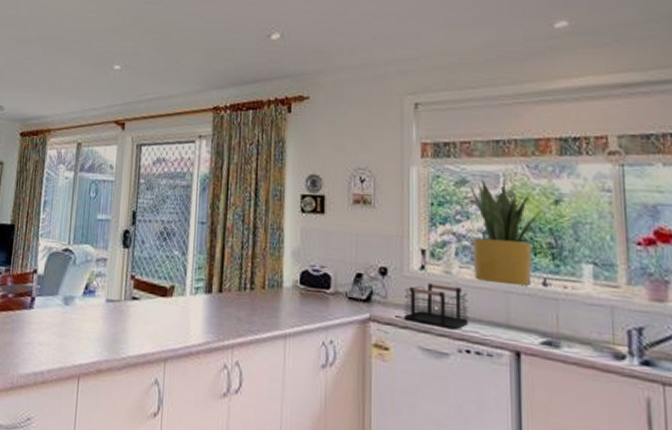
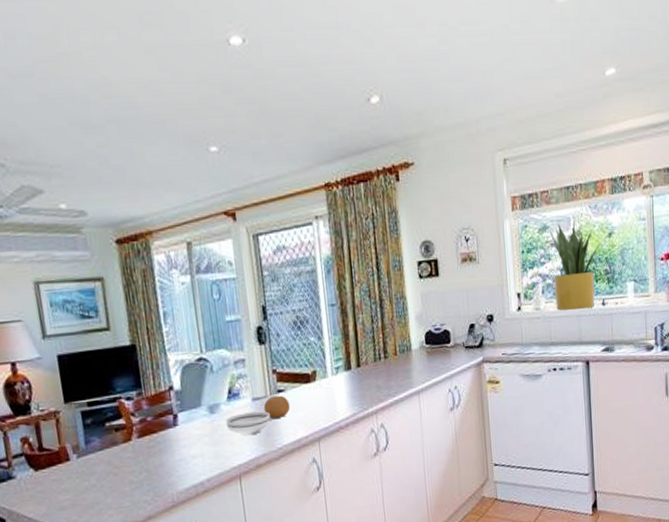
bowl: none [76,311,120,337] -> present [225,411,271,436]
fruit: none [115,302,142,326] -> present [263,395,291,419]
dish rack: present [403,283,469,330] -> none [507,320,554,357]

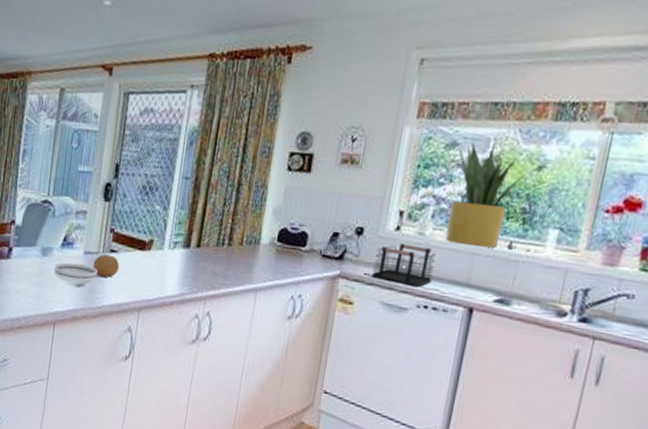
dish rack: none [507,320,554,357] -> present [371,243,437,288]

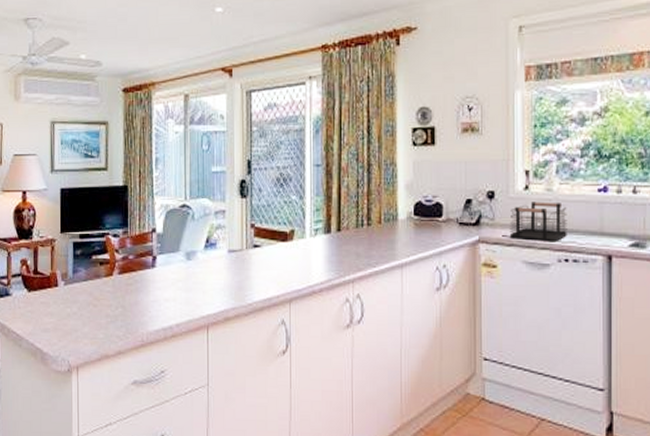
bowl: present [54,262,98,287] -> none [200,263,243,286]
fruit: present [92,254,120,278] -> none [238,250,265,273]
planter: present [445,142,524,249] -> none [568,96,634,196]

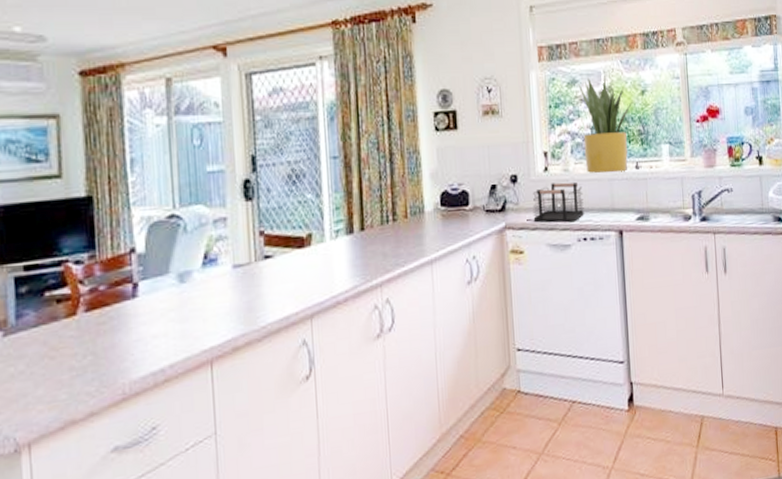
planter: none [568,96,634,196] -> present [577,76,633,174]

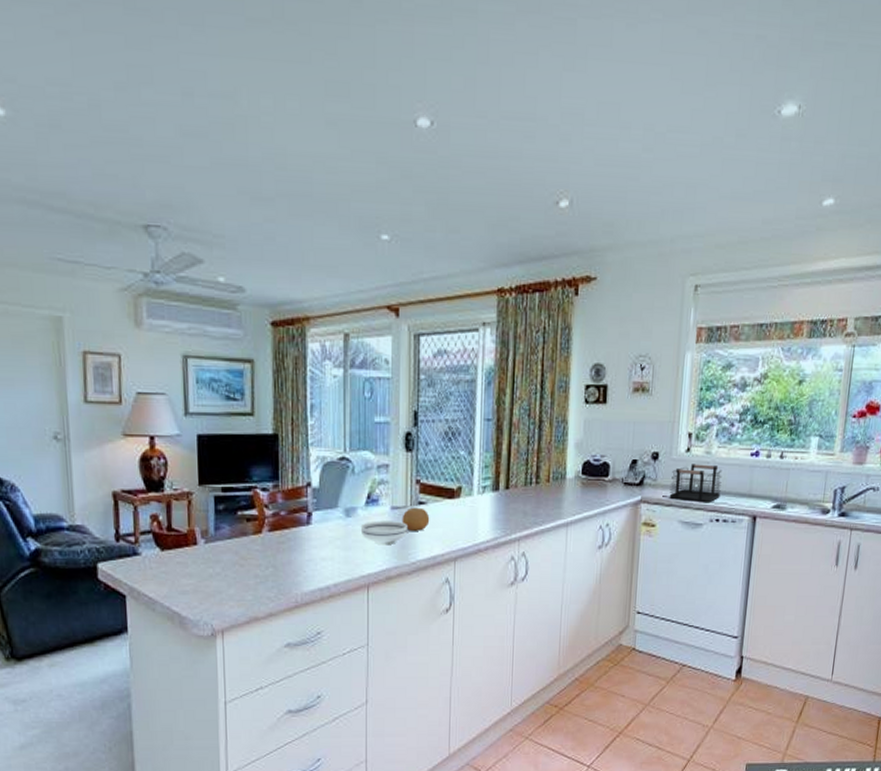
bowl: none [197,280,254,311] -> present [360,521,407,544]
fruit: none [246,262,279,290] -> present [402,507,430,531]
planter: present [577,76,633,174] -> none [729,362,788,460]

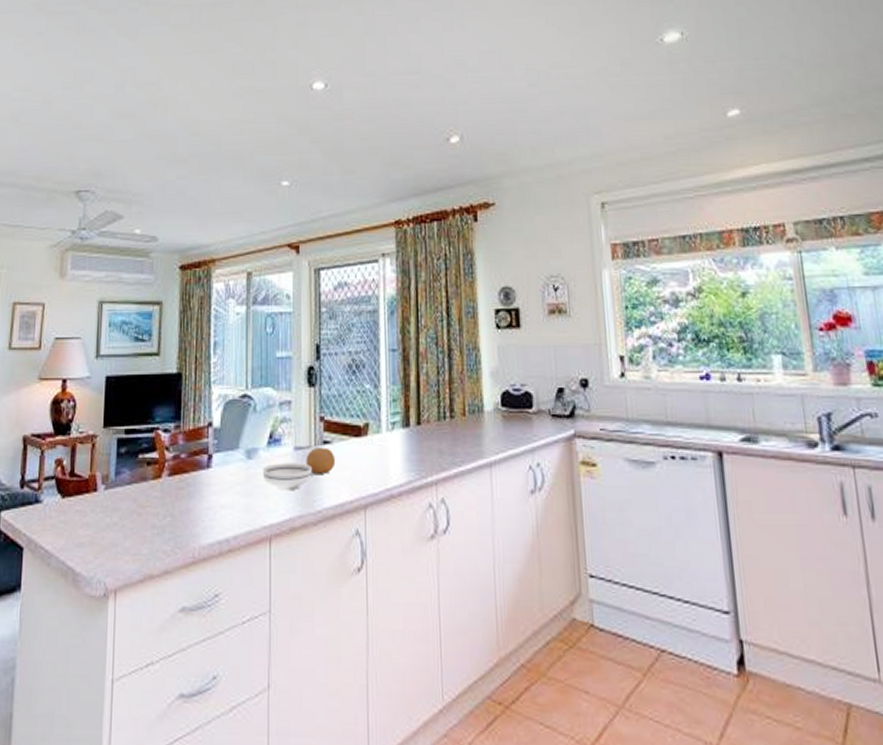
dish rack: present [669,464,723,503] -> none [607,390,671,437]

